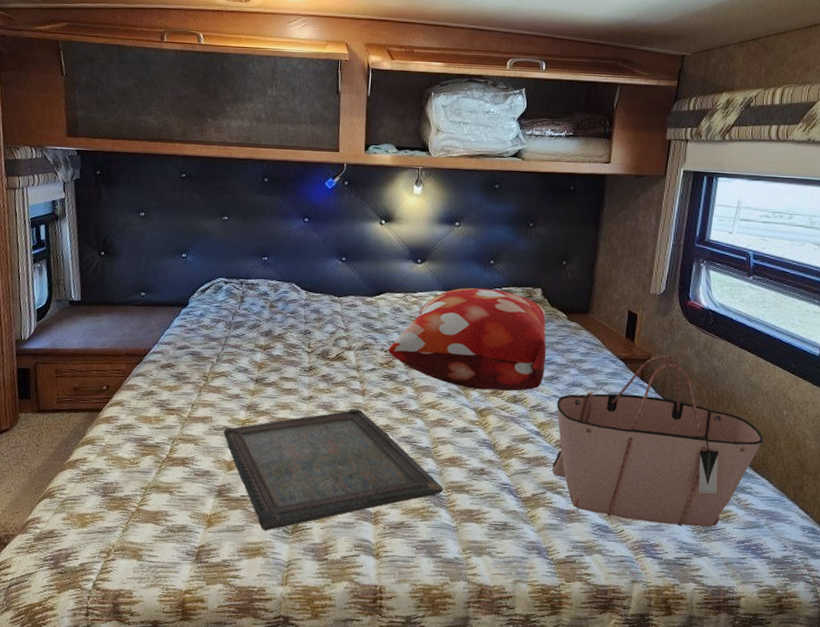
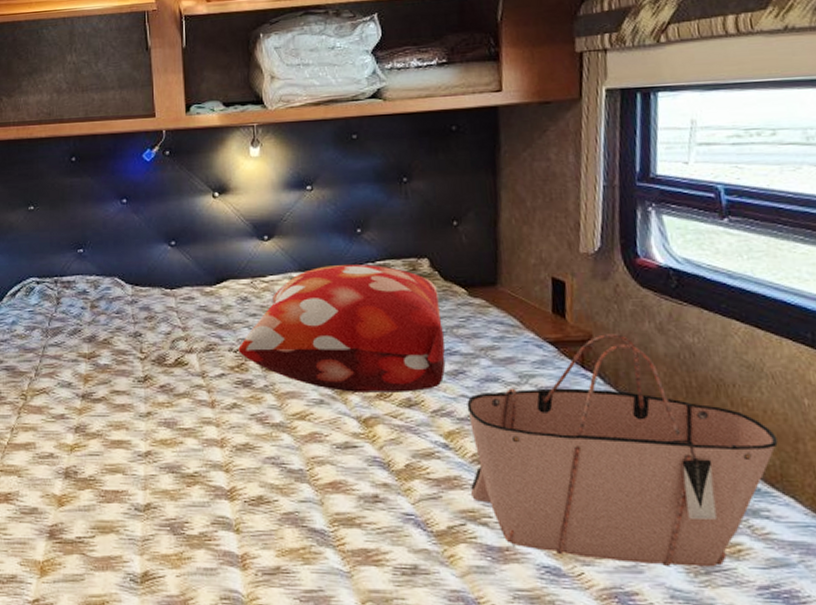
serving tray: present [224,408,444,531] -> none [50,425,328,580]

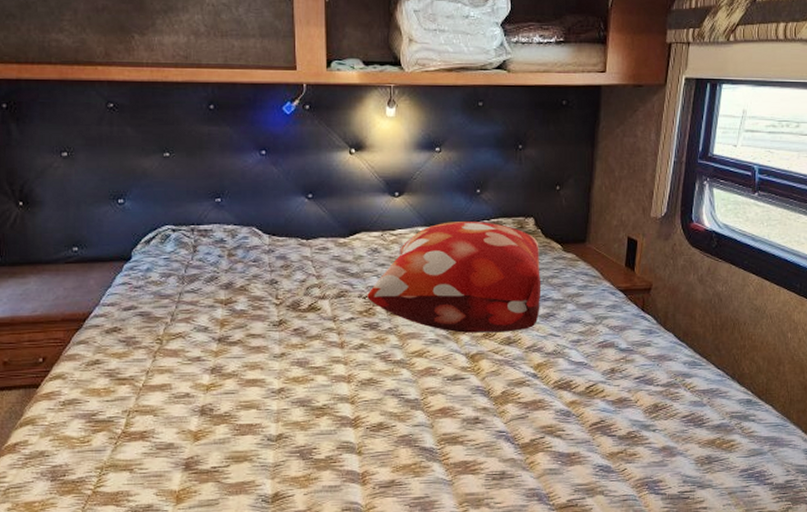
tote bag: present [467,334,778,568] -> none [551,284,767,460]

